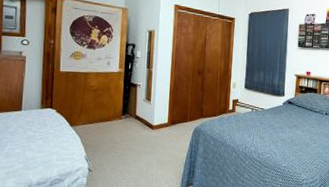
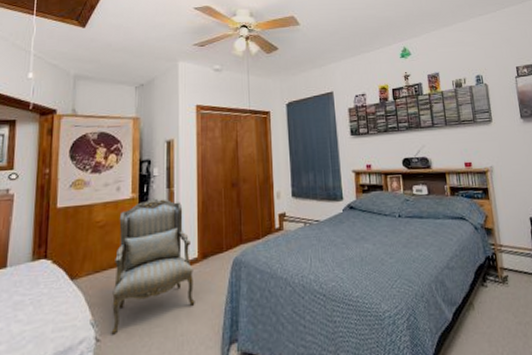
armchair: none [100,74,164,169] -> present [111,198,195,336]

